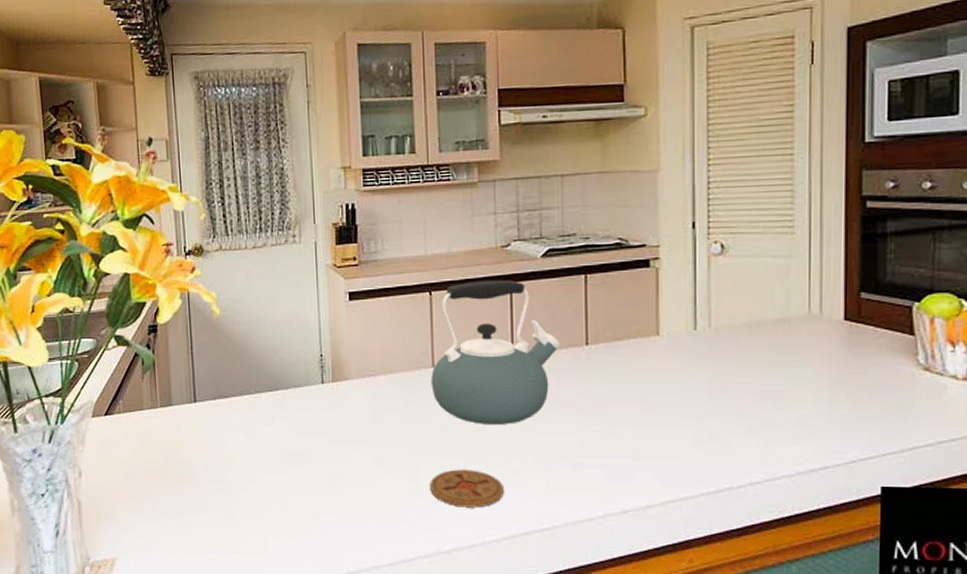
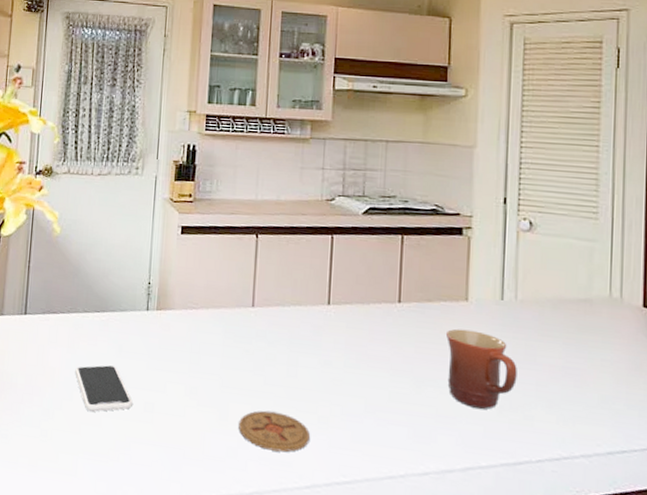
smartphone: none [255,443,318,491] -> present [75,365,133,412]
kettle: present [431,280,561,424] -> none [249,229,375,372]
mug: none [637,364,714,442] -> present [445,328,517,410]

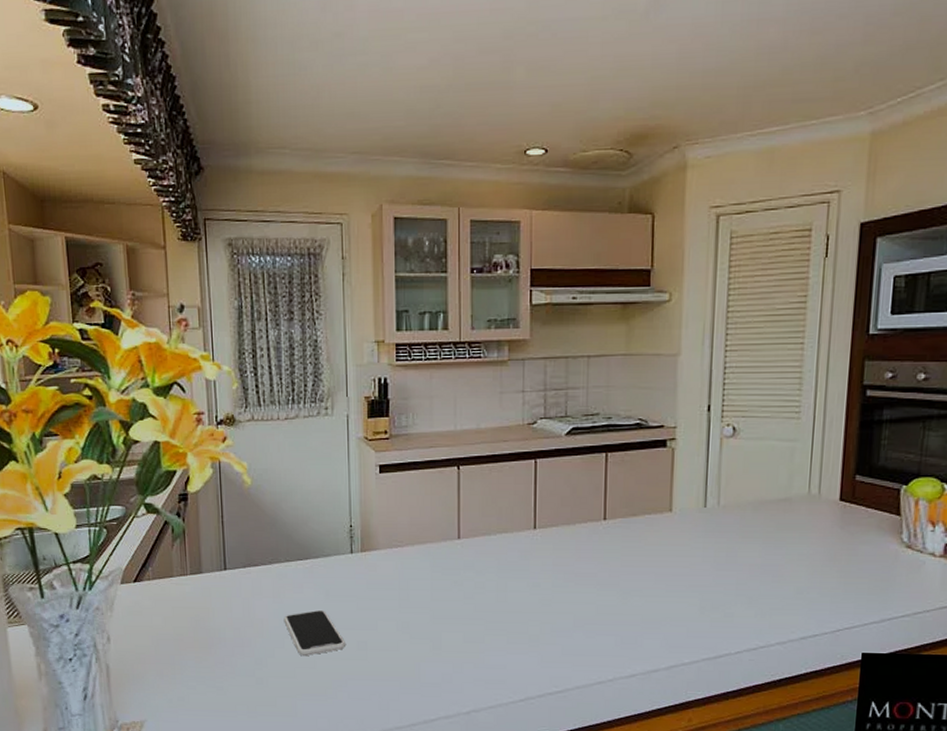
coaster: present [239,410,310,453] -> none [452,636,521,672]
mug: present [445,328,517,410] -> none [650,539,719,612]

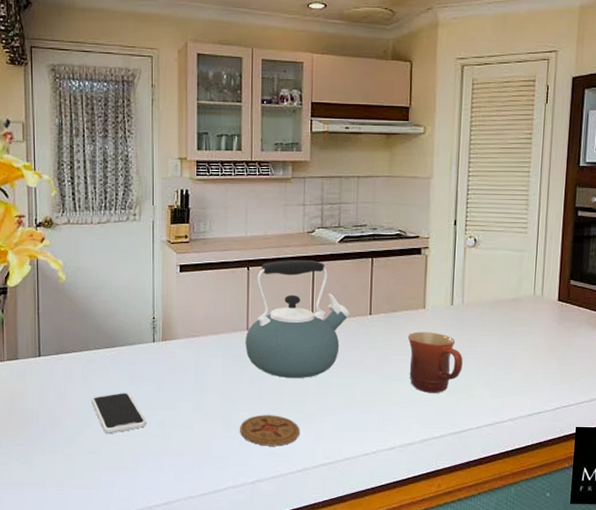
coaster: none [452,636,521,672] -> present [240,415,299,446]
kettle: none [456,456,580,594] -> present [245,259,350,378]
mug: none [650,539,719,612] -> present [407,332,463,393]

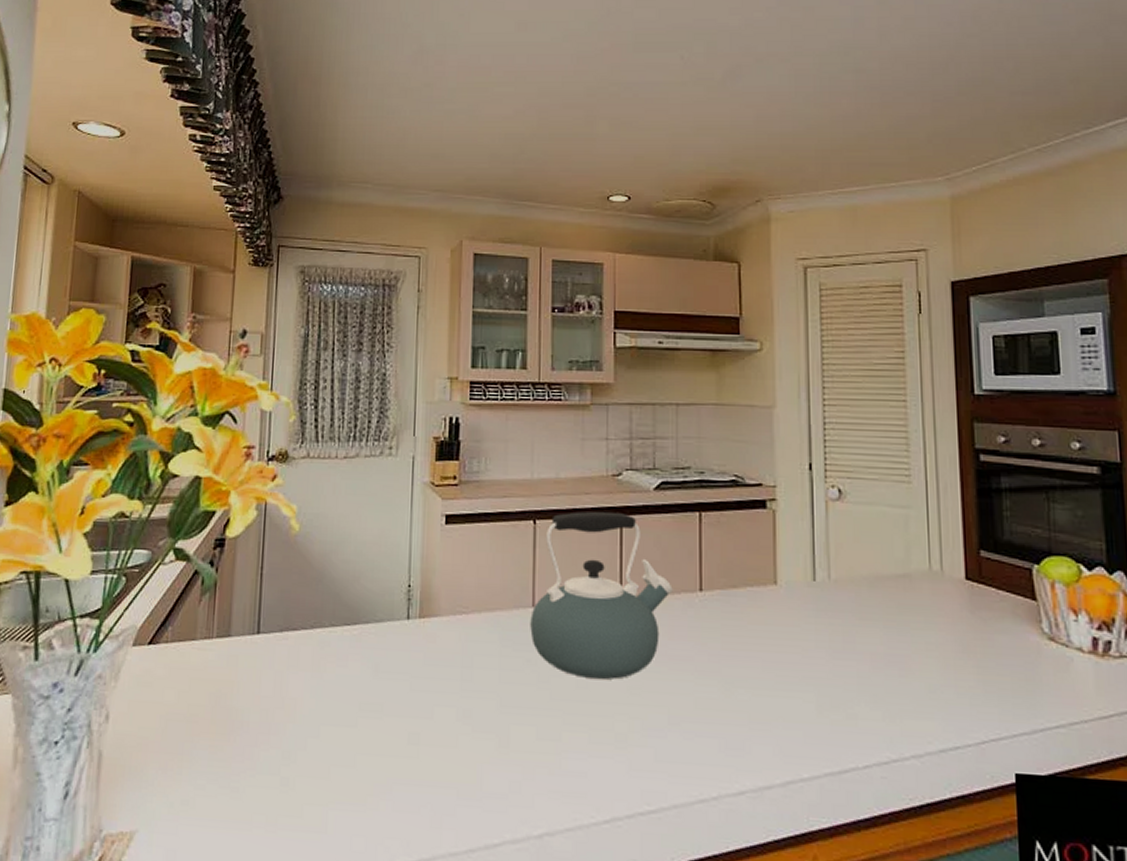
smartphone: present [91,393,146,433] -> none [321,690,394,749]
coaster: present [240,415,299,446] -> none [522,731,606,781]
mug: present [407,332,463,393] -> none [754,617,836,710]

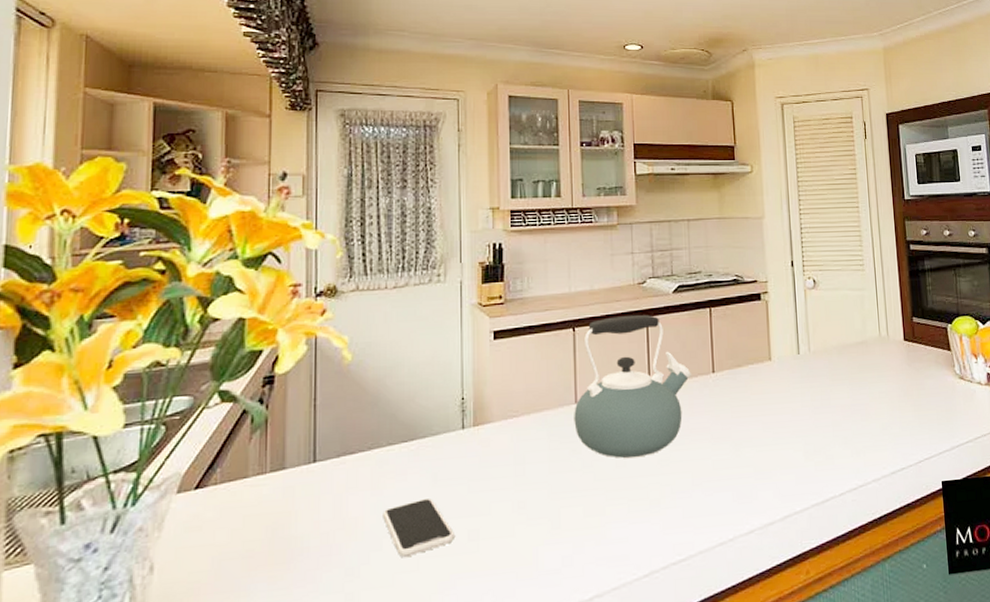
smartphone: none [321,690,394,749] -> present [383,499,454,557]

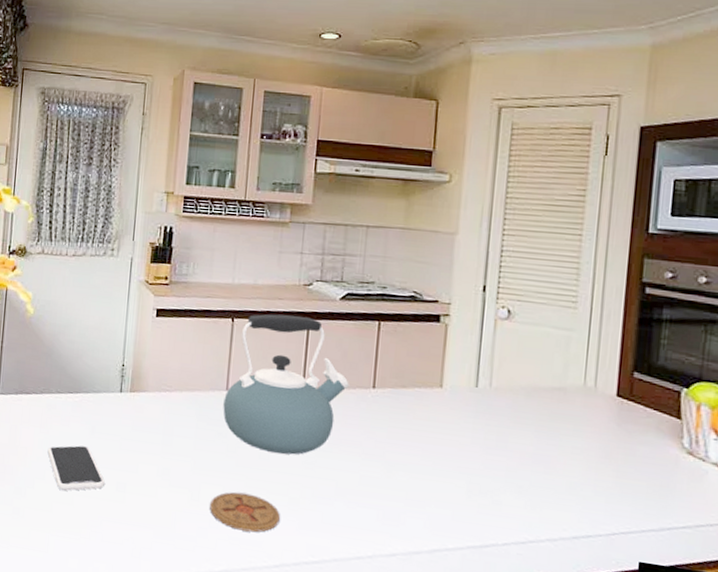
coaster: none [572,506,643,549] -> present [210,491,280,533]

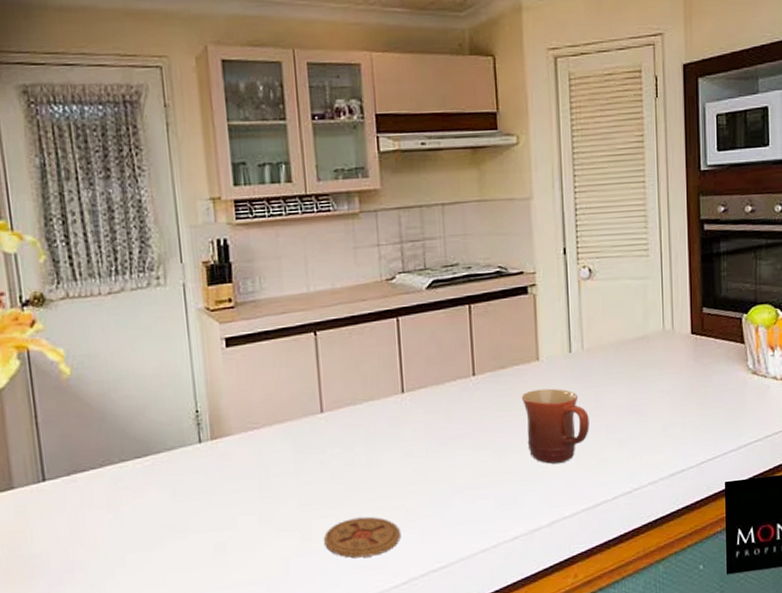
smartphone: present [47,445,105,491] -> none [122,514,200,571]
kettle: present [223,314,349,455] -> none [320,315,449,468]
mug: none [418,414,488,494] -> present [521,388,590,464]

